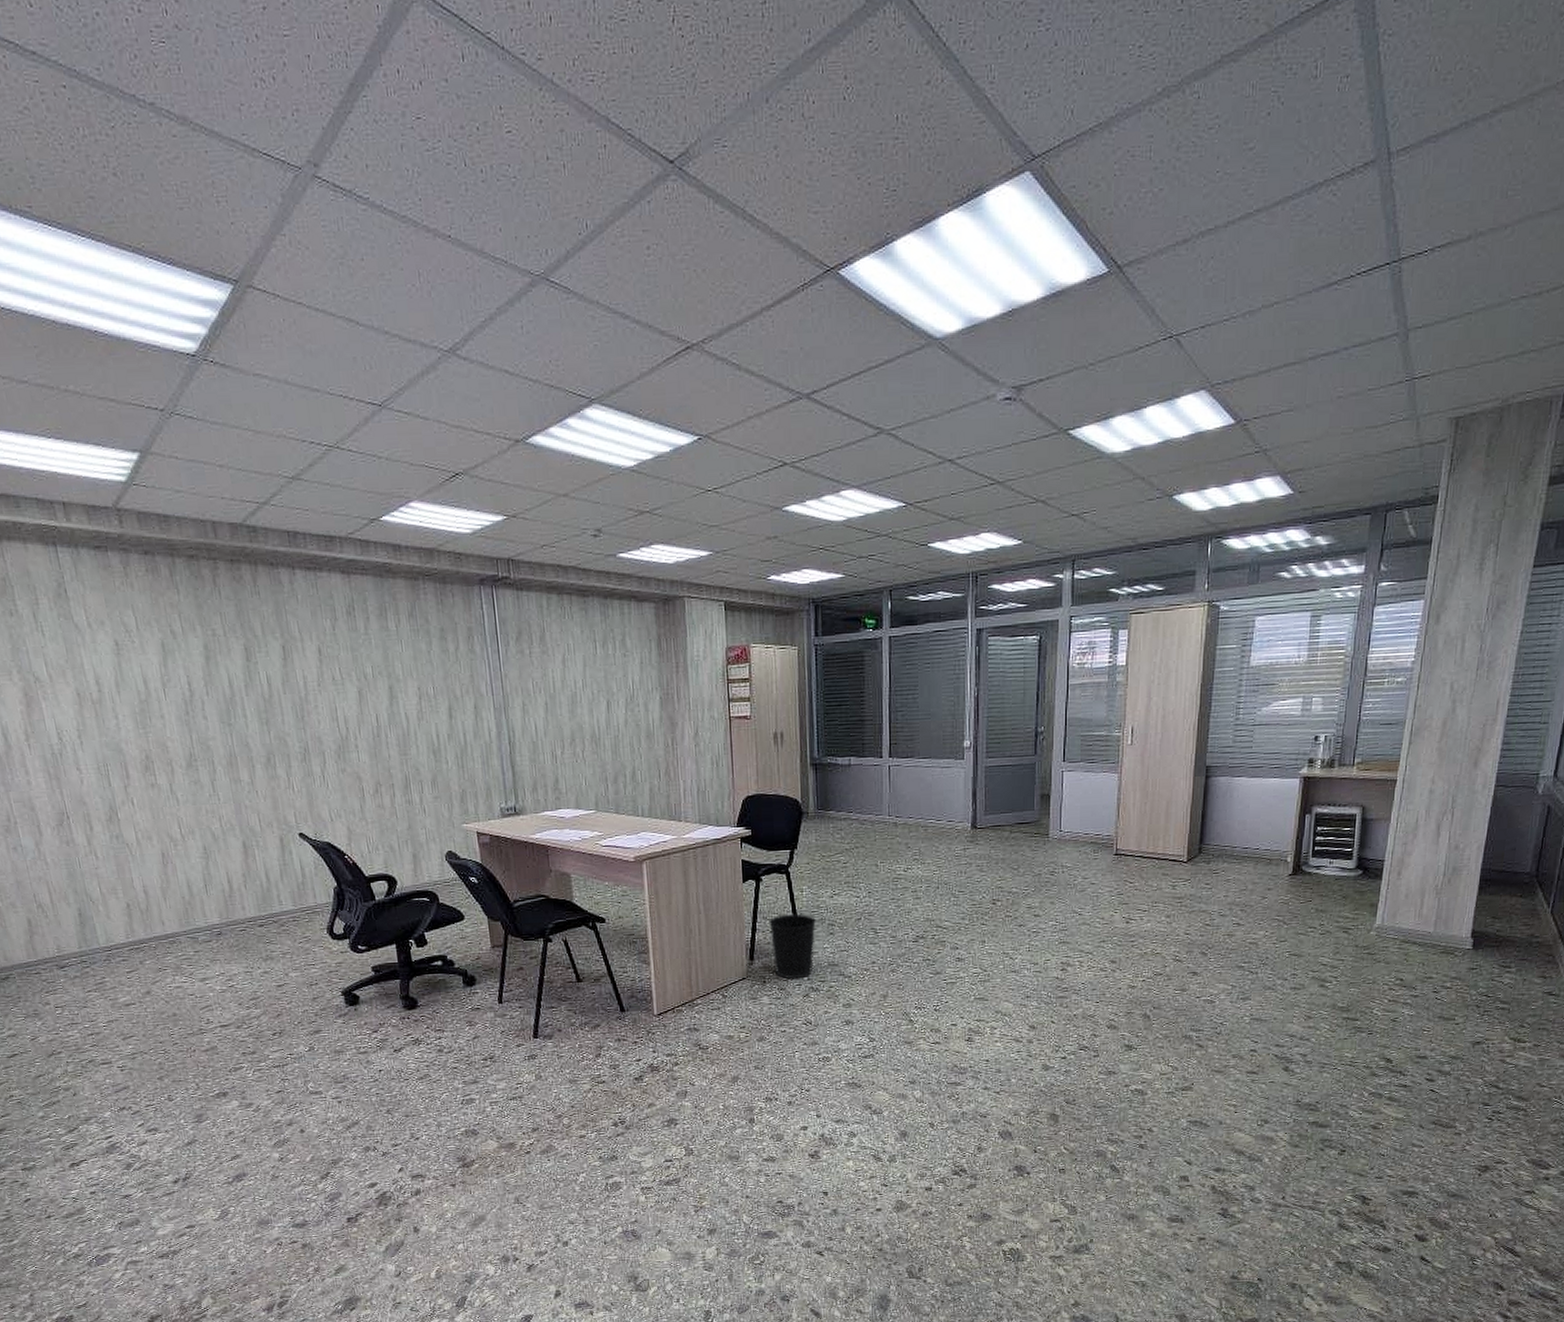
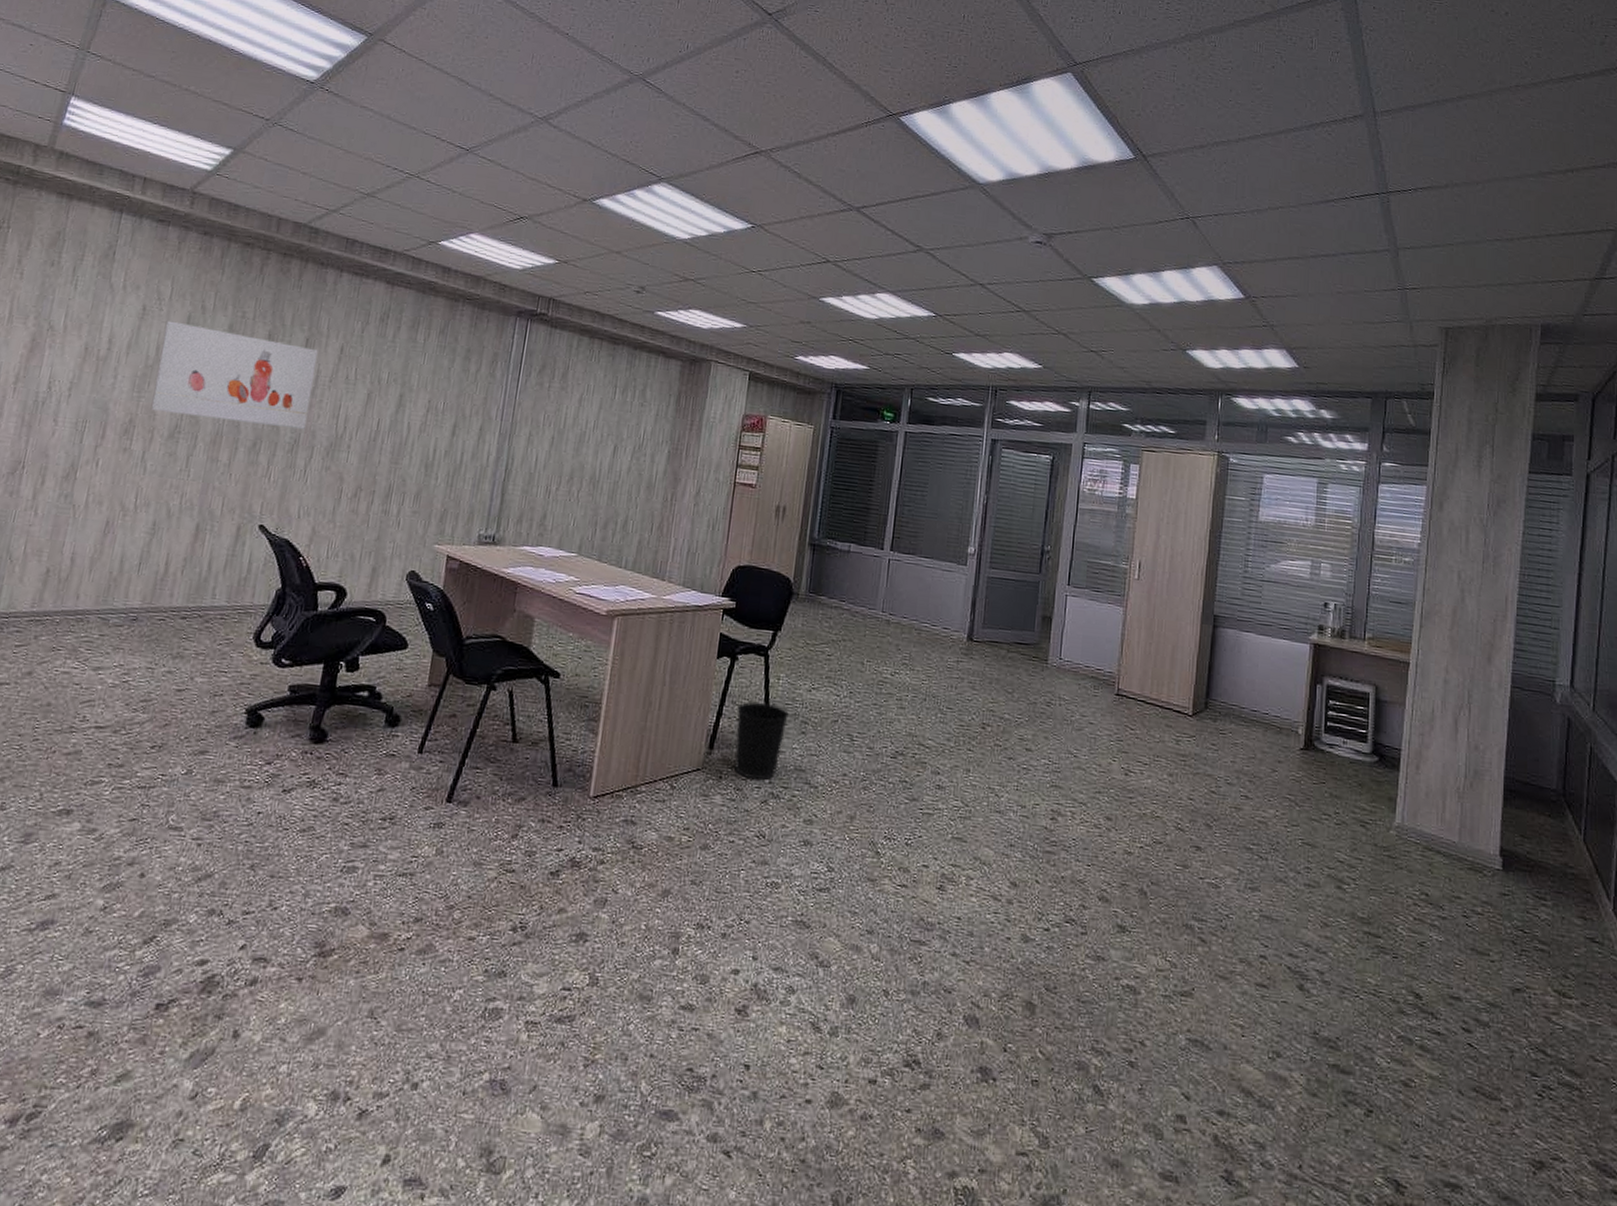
wall art: none [142,651,310,744] -> present [150,320,318,429]

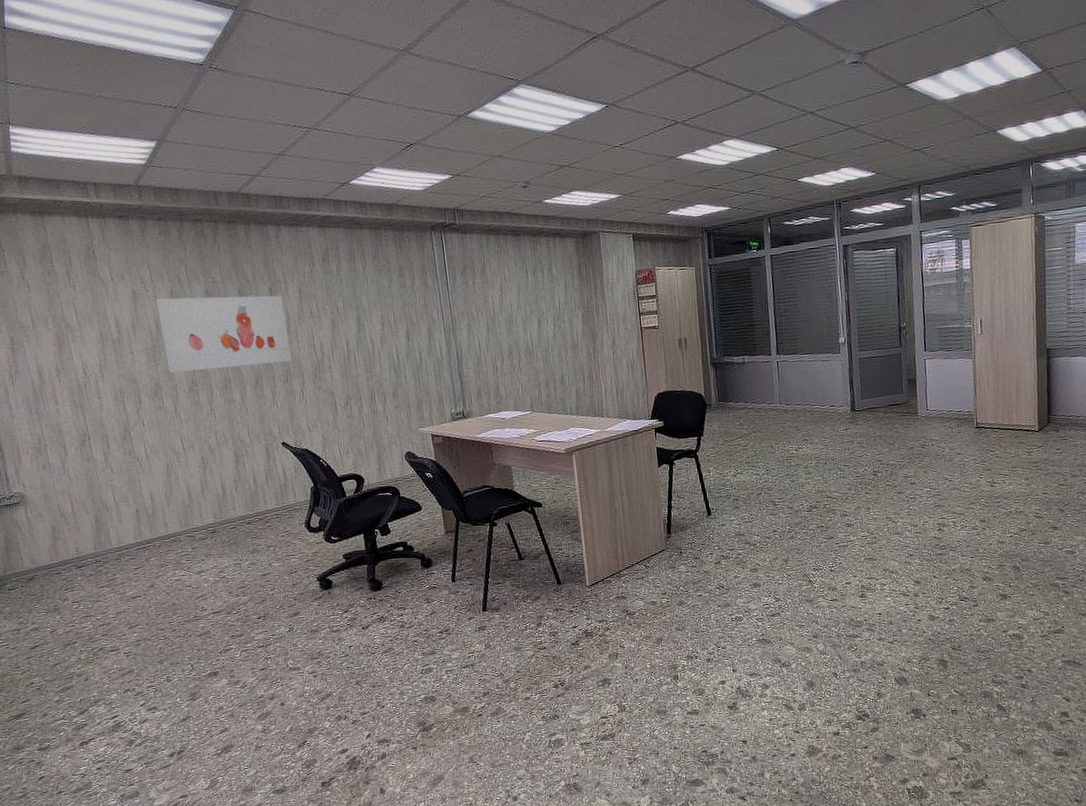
wastebasket: present [734,701,789,781] -> none [682,491,723,549]

